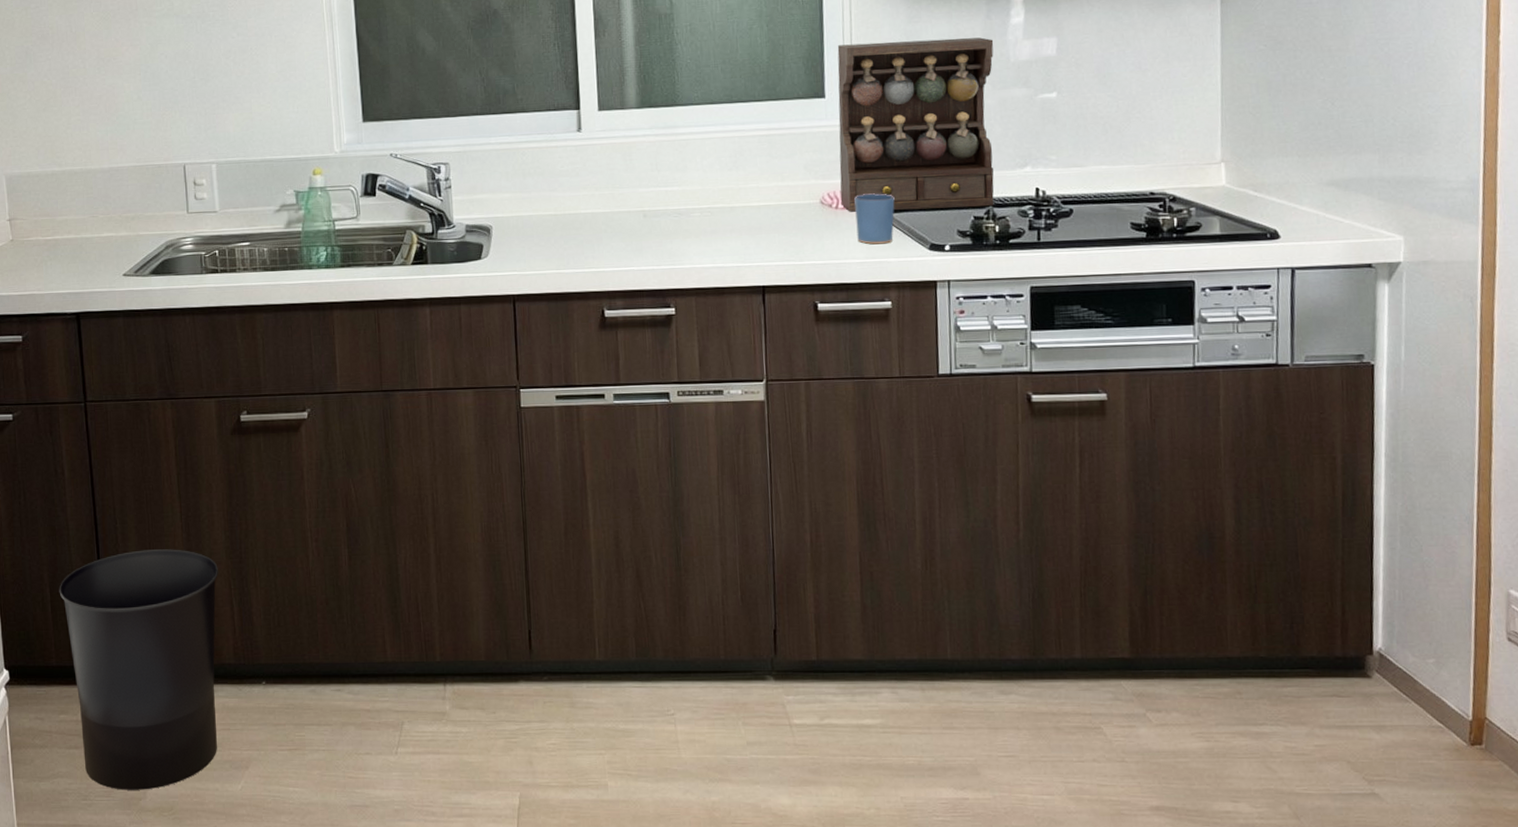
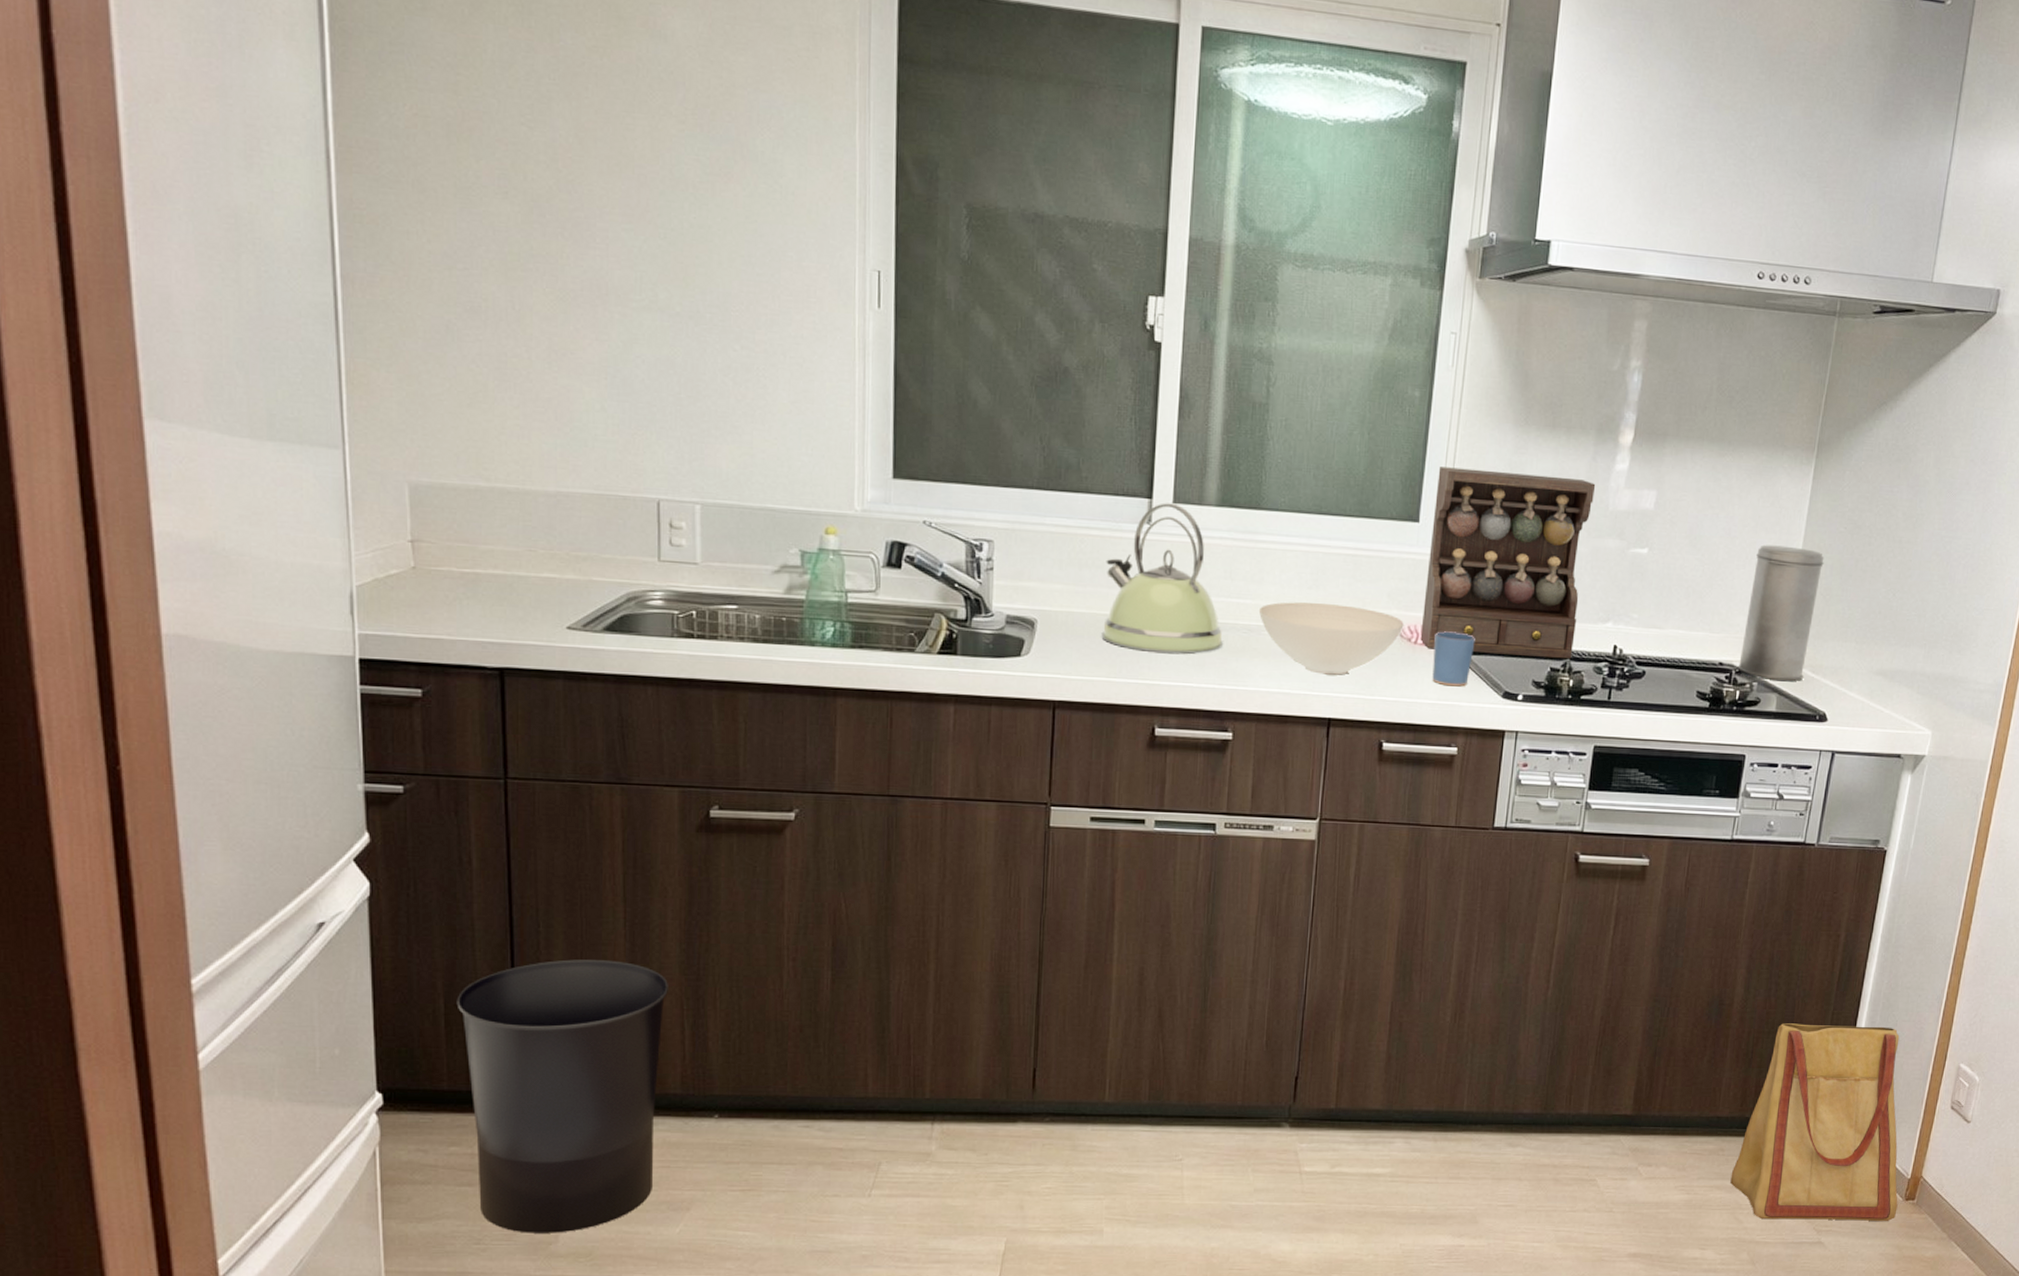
kettle: none [546,111,657,243] -> present [1101,503,1223,654]
bowl: none [686,181,823,247] -> present [1259,602,1404,675]
canister: none [1171,71,1248,204] -> present [1737,545,1824,682]
shopping bag: none [1254,553,1463,770] -> present [1730,1023,1900,1222]

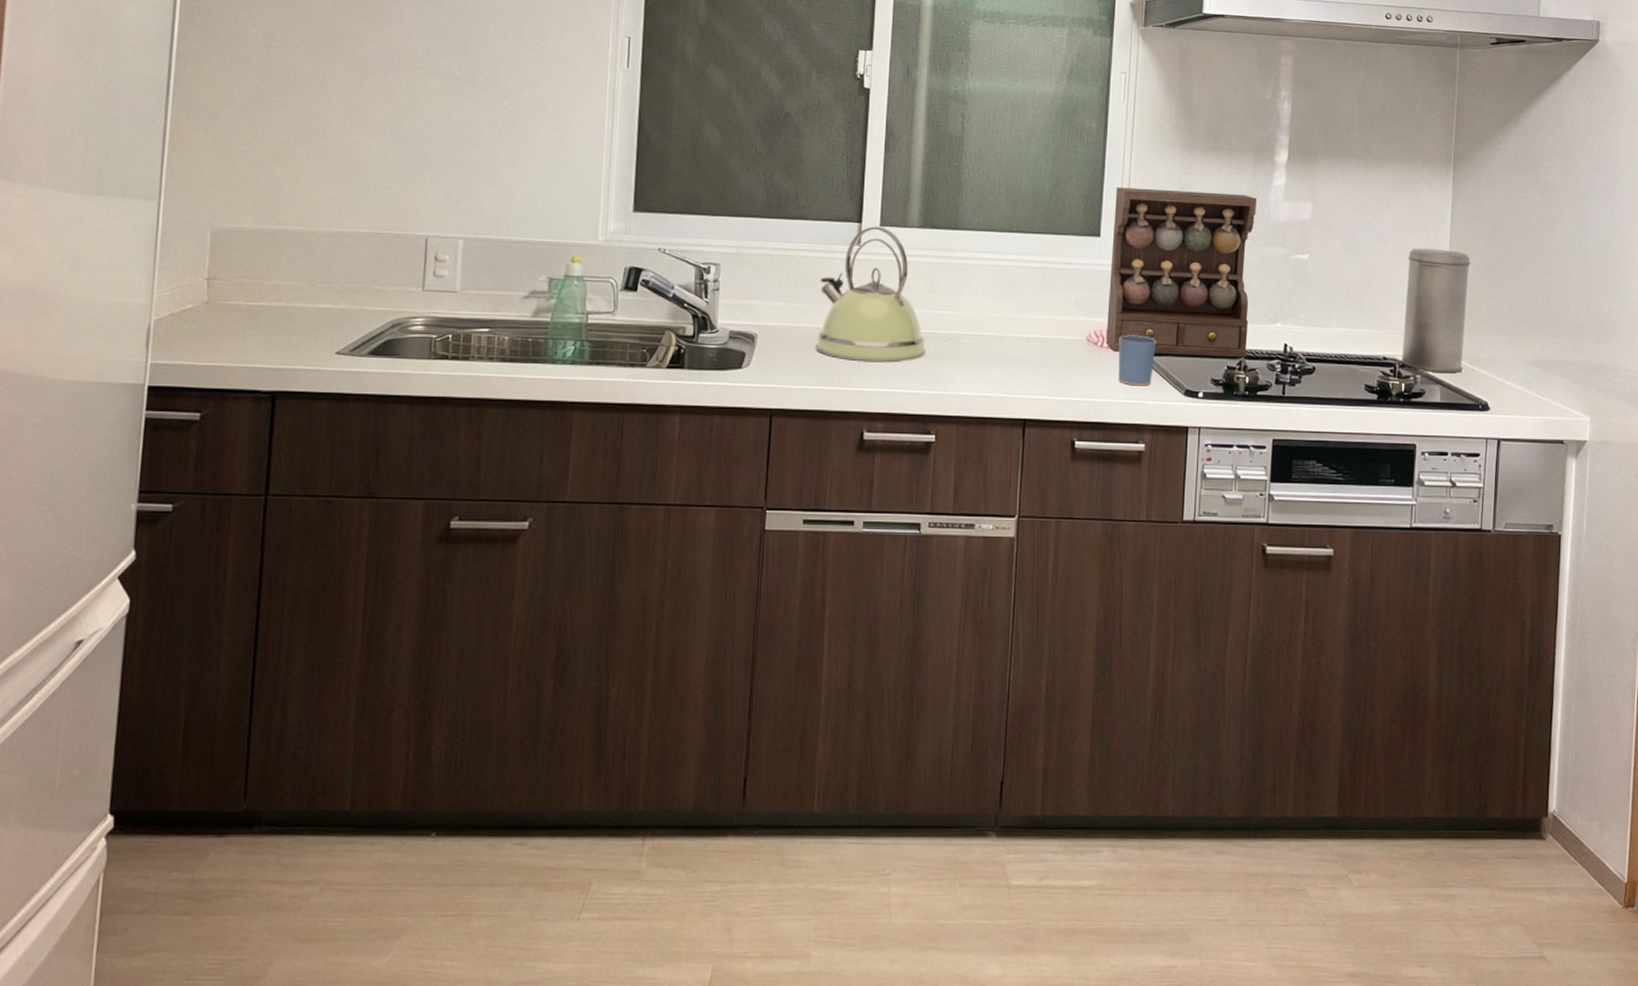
waste bin: present [456,959,668,1233] -> none [193,673,398,967]
bowl: present [1259,602,1404,675] -> none [958,311,1090,378]
shopping bag: present [1730,1023,1900,1222] -> none [1443,715,1618,933]

